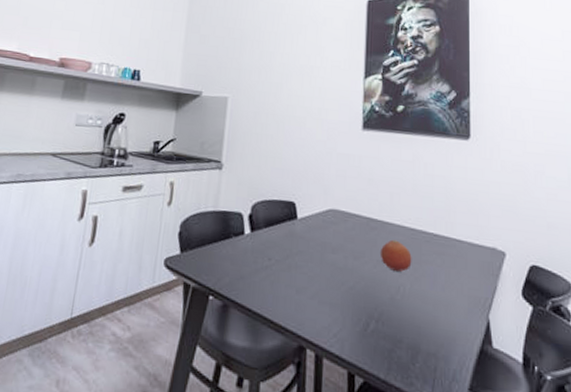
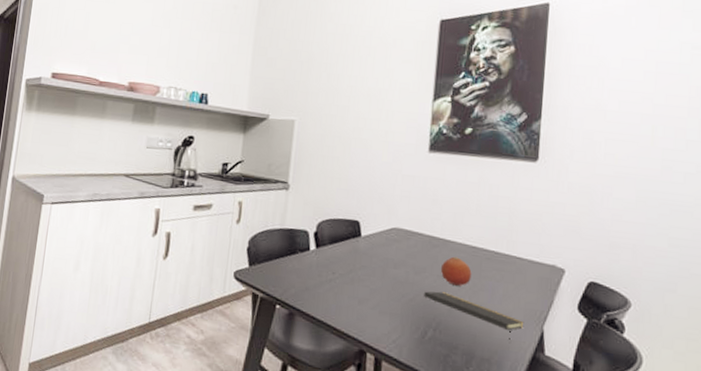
notepad: none [364,278,469,334] -> present [424,291,524,342]

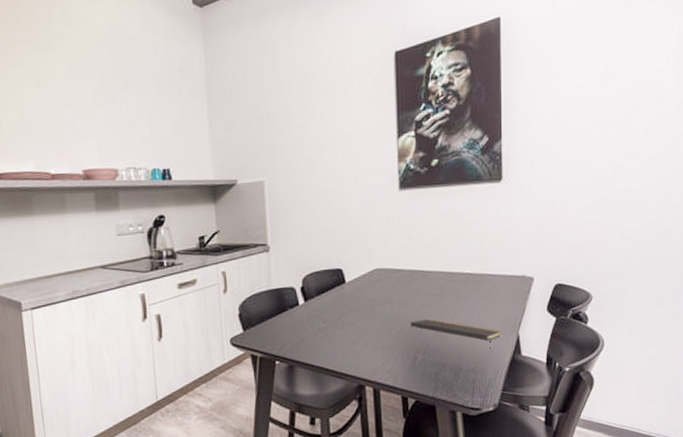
fruit: present [440,256,472,286] -> none [422,285,452,311]

